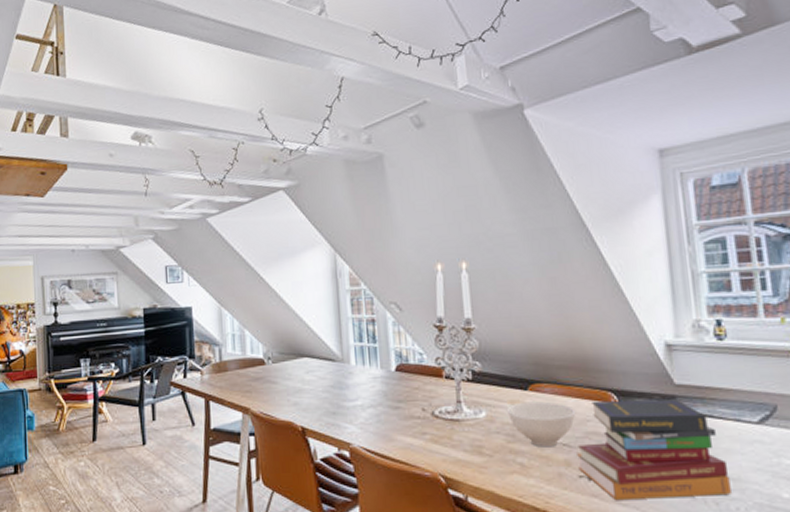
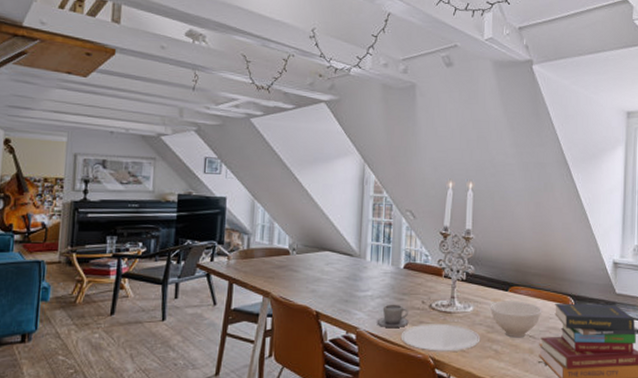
cup: none [371,413,410,441] -> present [377,304,409,327]
plate: none [401,434,501,469] -> present [400,324,481,353]

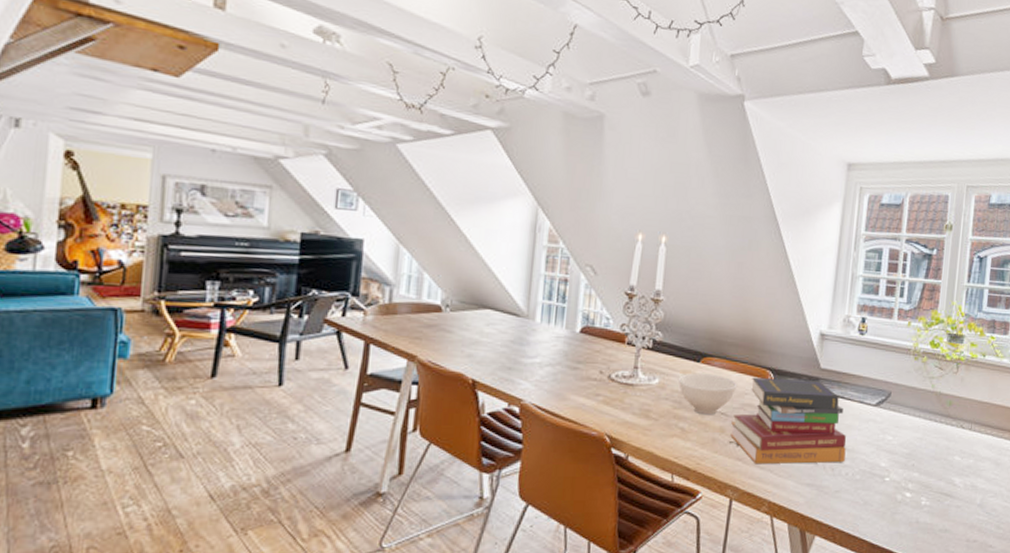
cup: present [377,304,409,327] -> none [545,373,584,400]
plate: present [400,324,481,353] -> none [572,397,666,430]

